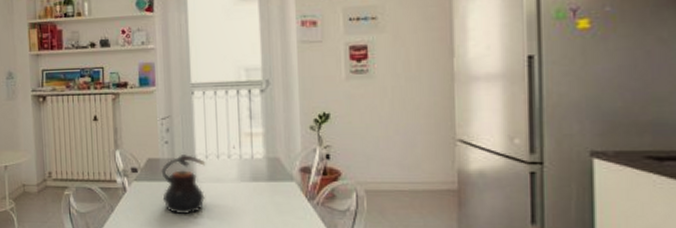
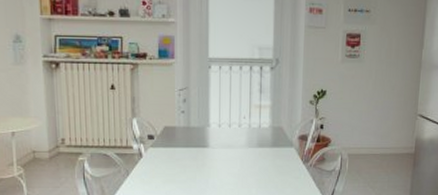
teapot: present [161,155,206,215] -> none [177,123,219,177]

